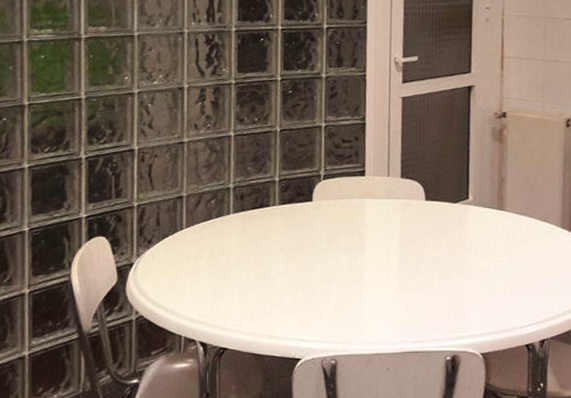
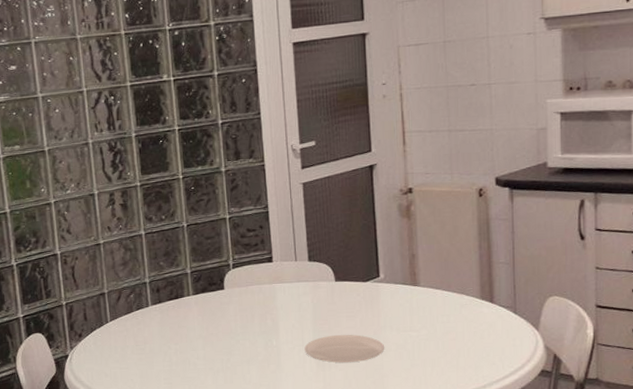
plate: none [389,256,468,286] -> present [304,334,385,363]

